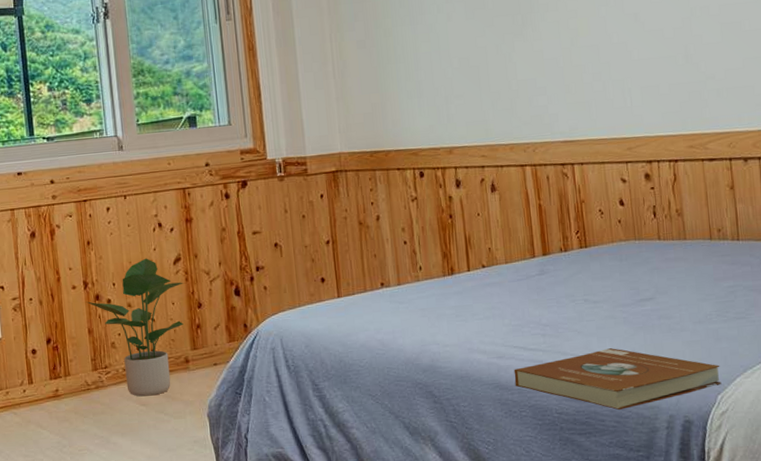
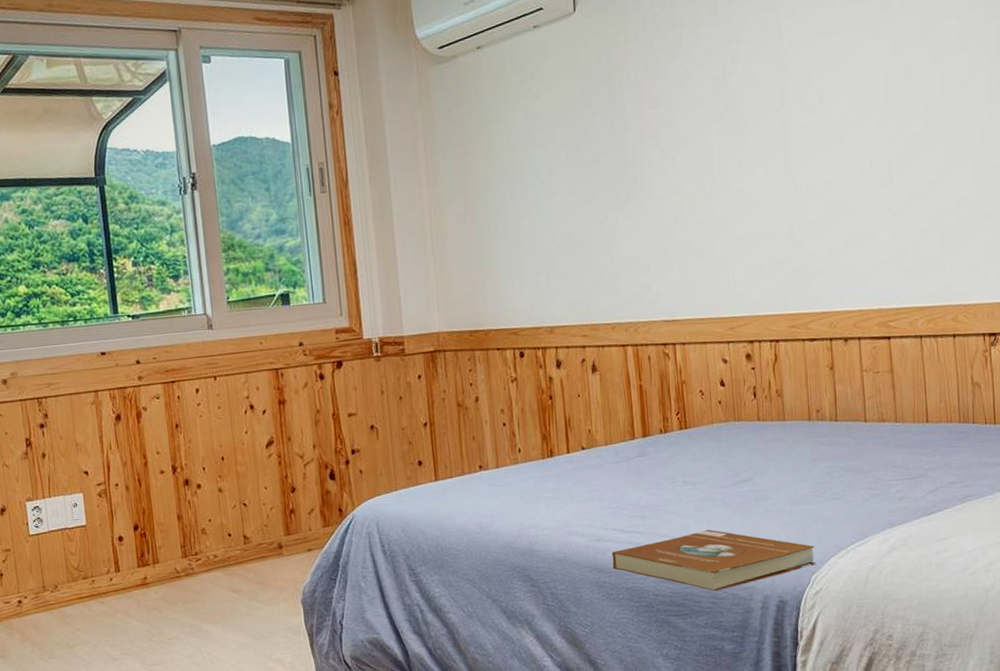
potted plant: present [86,258,184,397] -> none [175,441,277,584]

